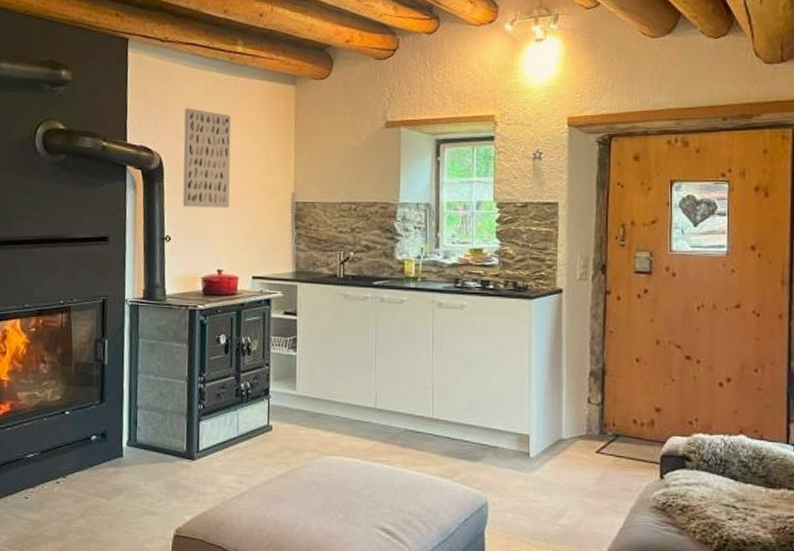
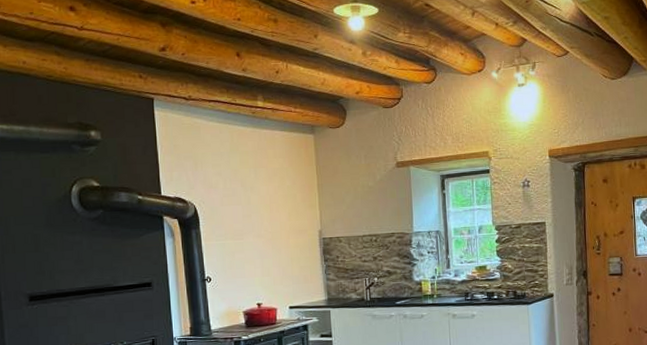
wall art: present [182,108,231,208] -> none [214,160,264,250]

